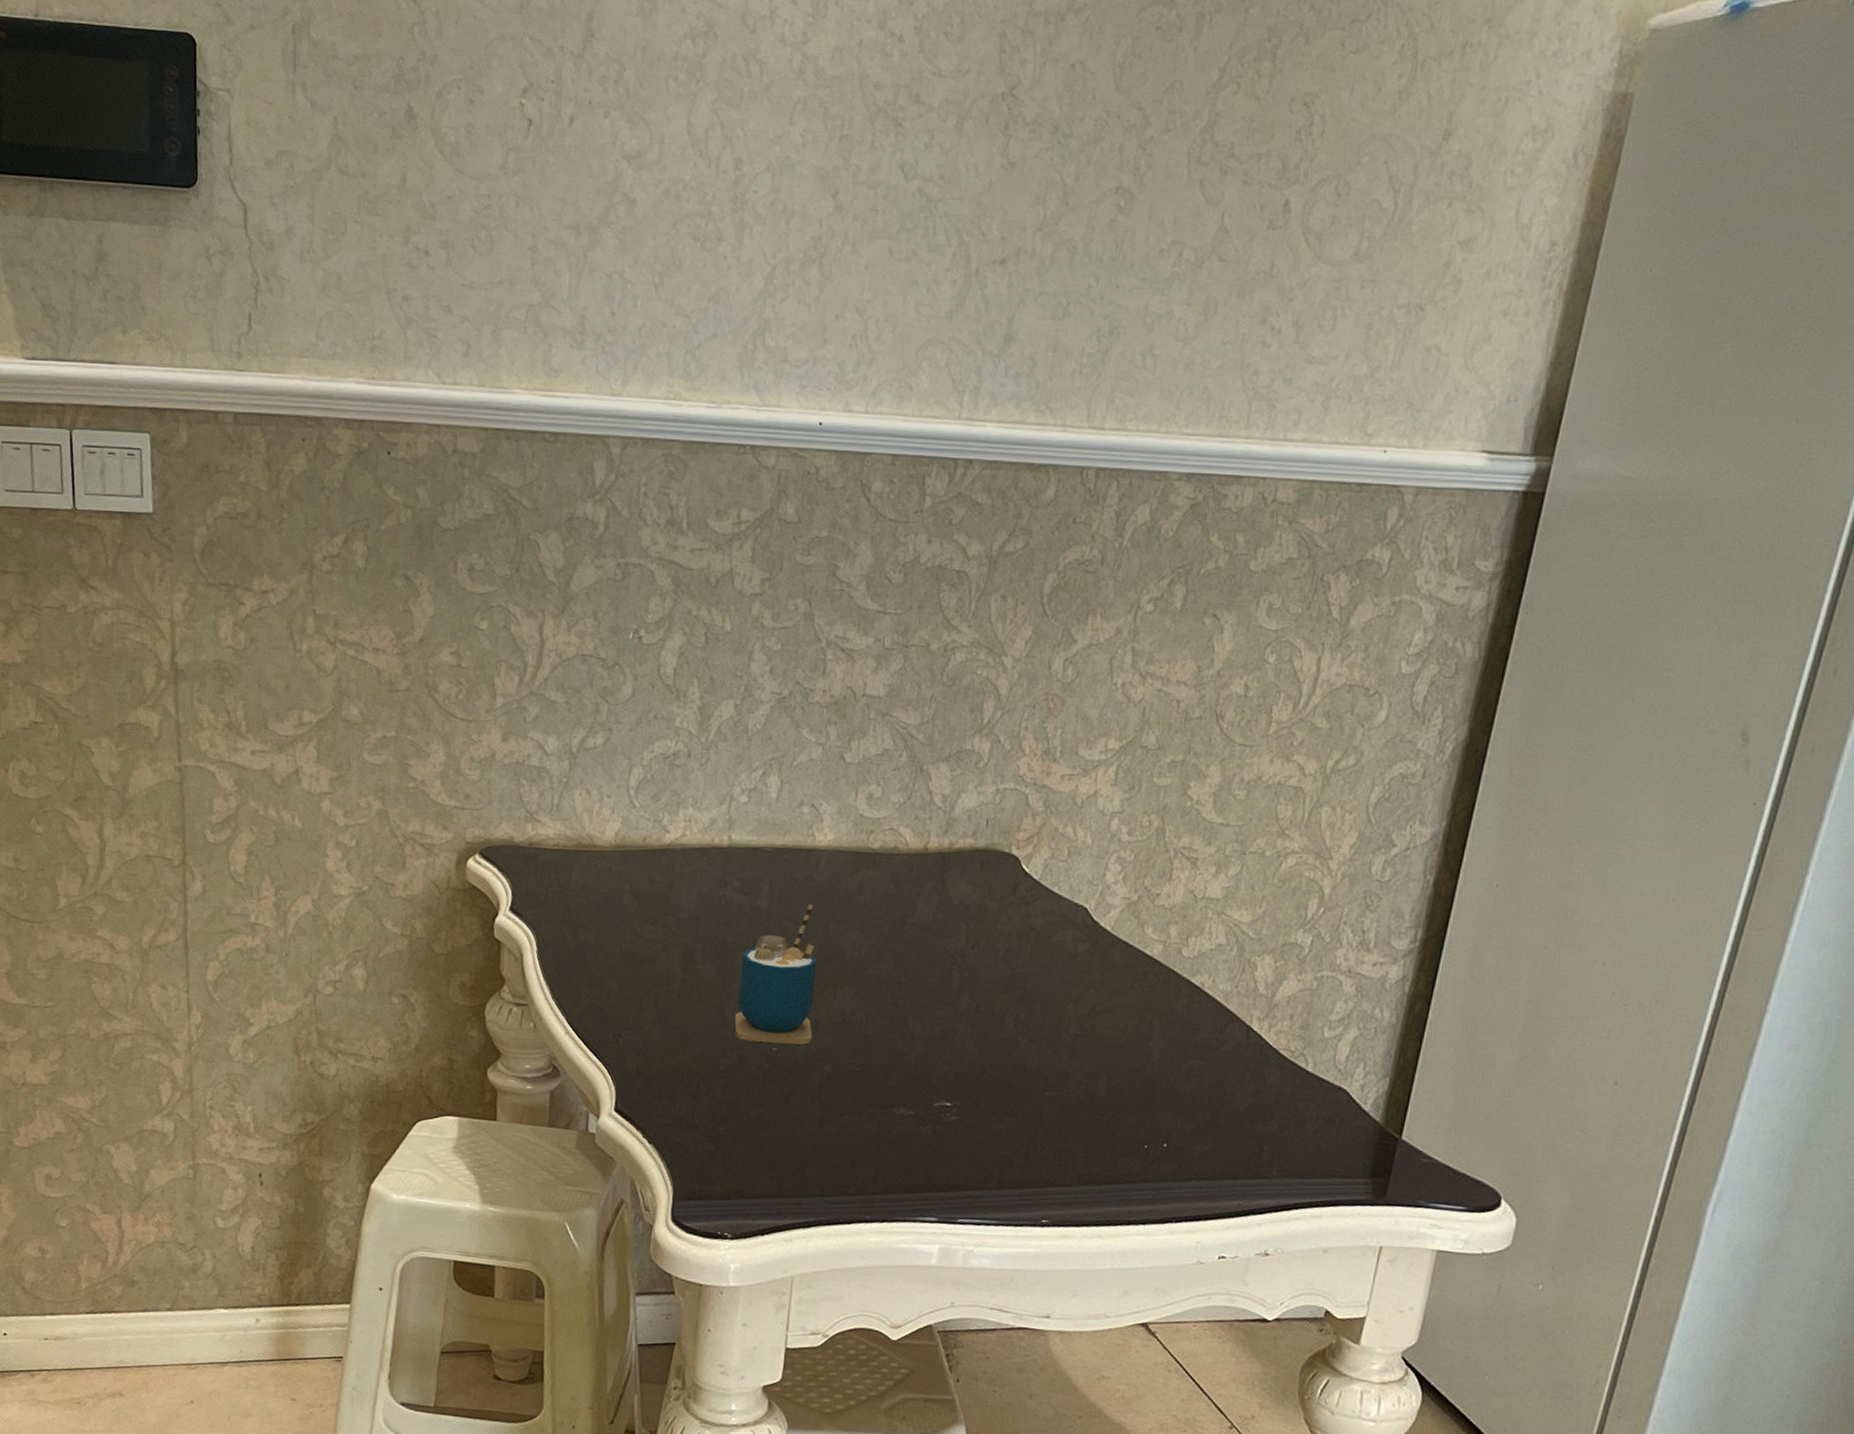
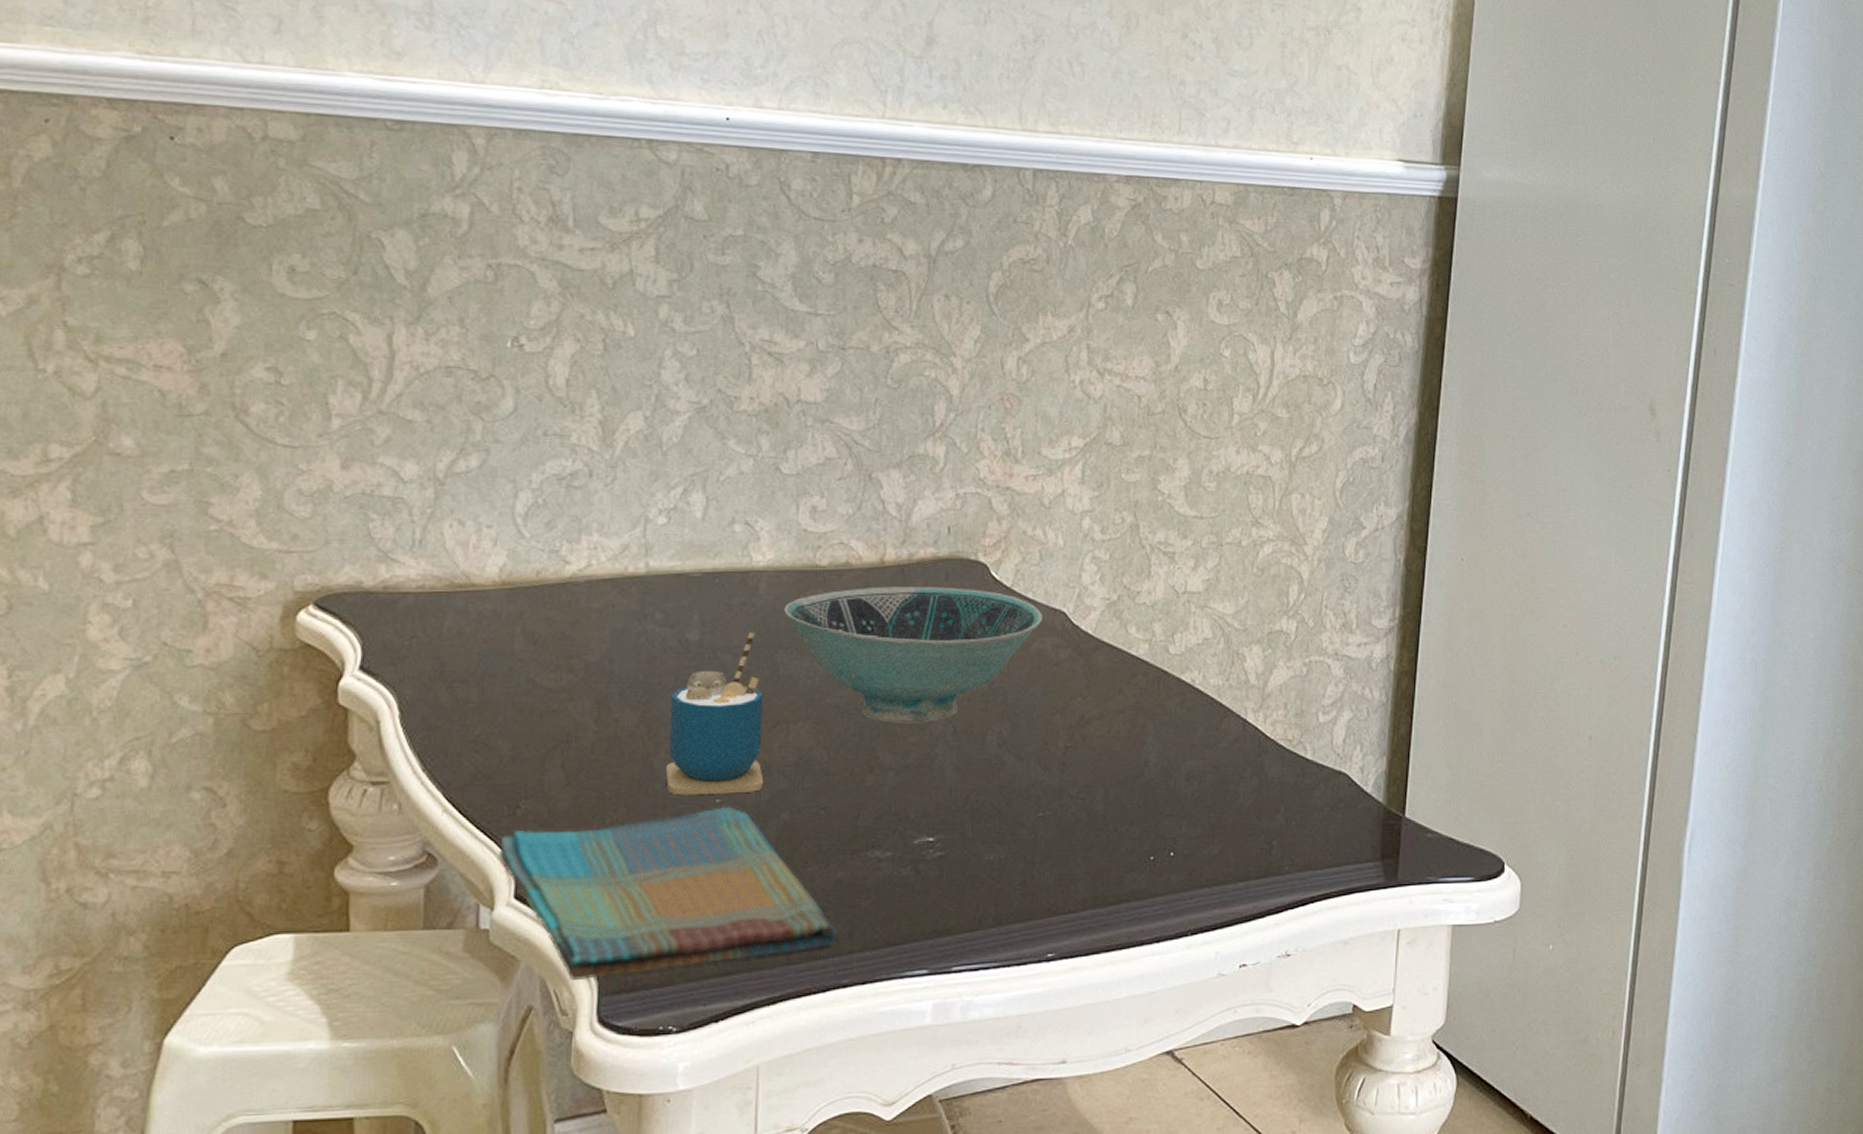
dish towel: none [604,1054,864,1187] -> present [499,806,837,980]
bowl: none [839,871,1066,999] -> present [784,586,1042,723]

